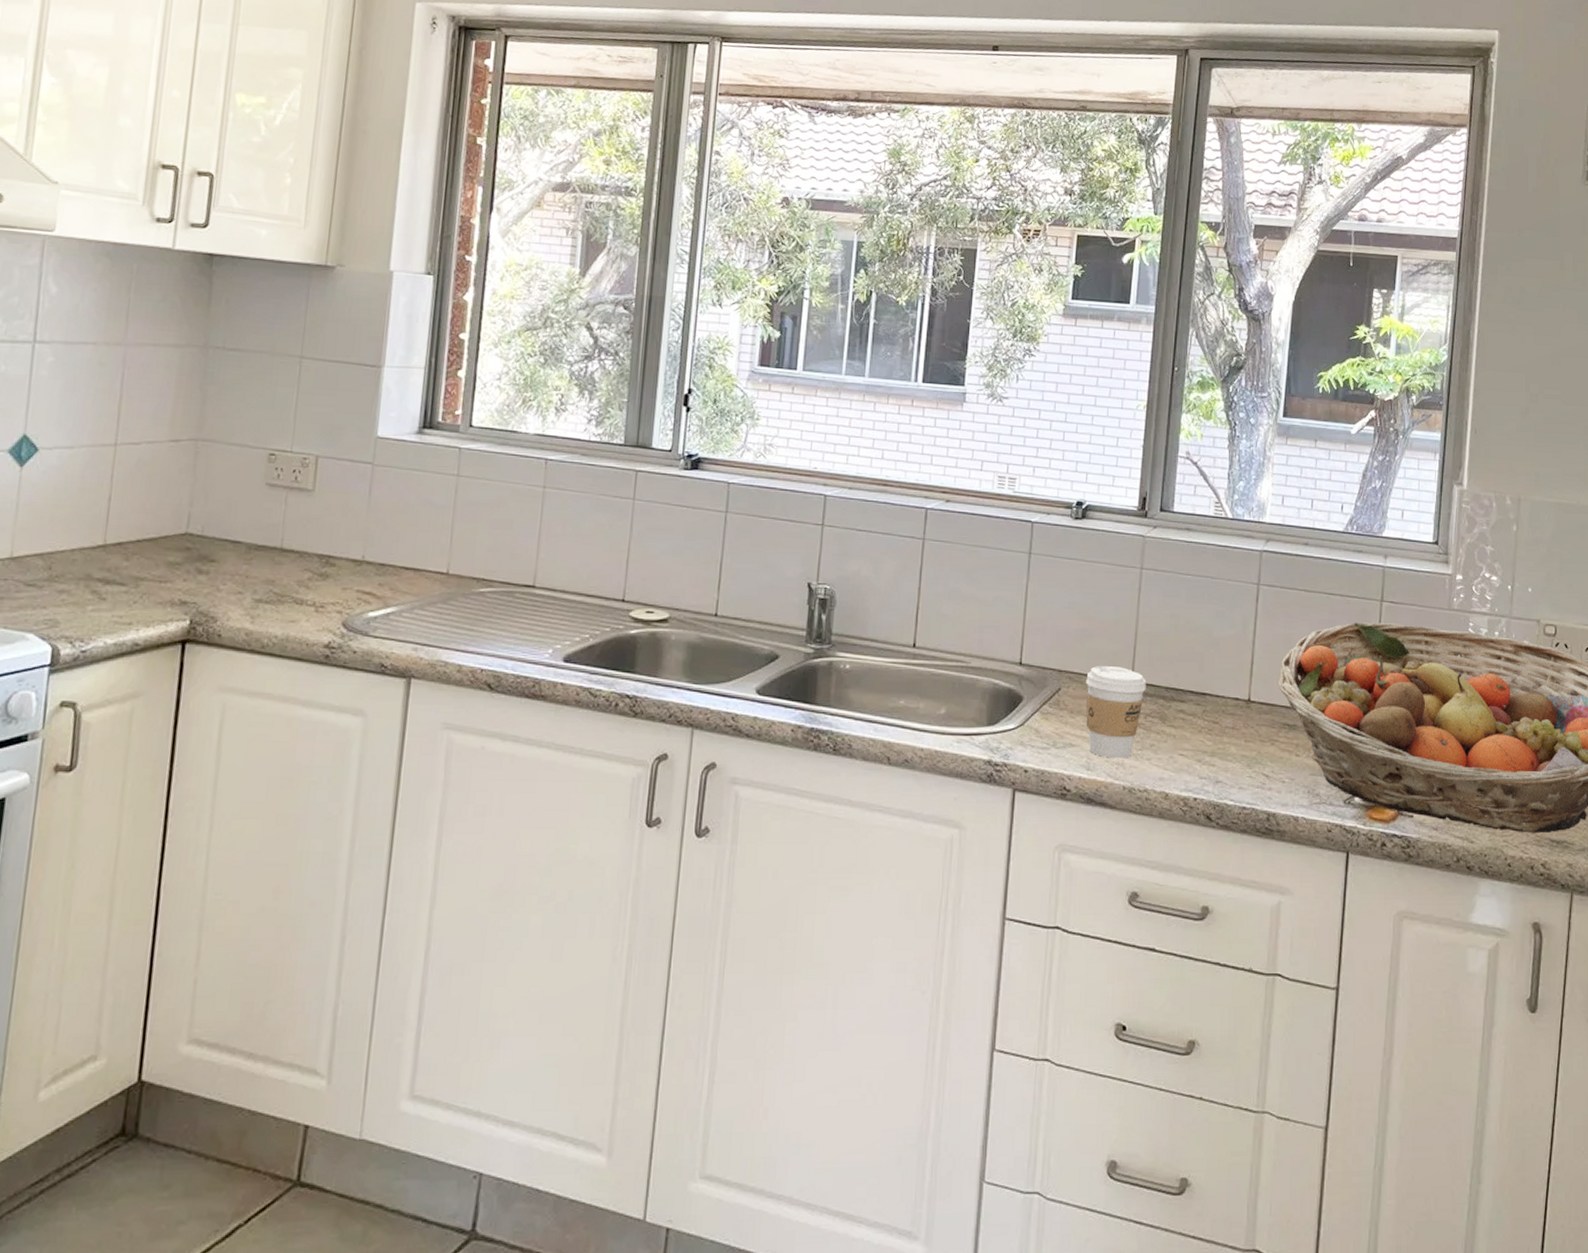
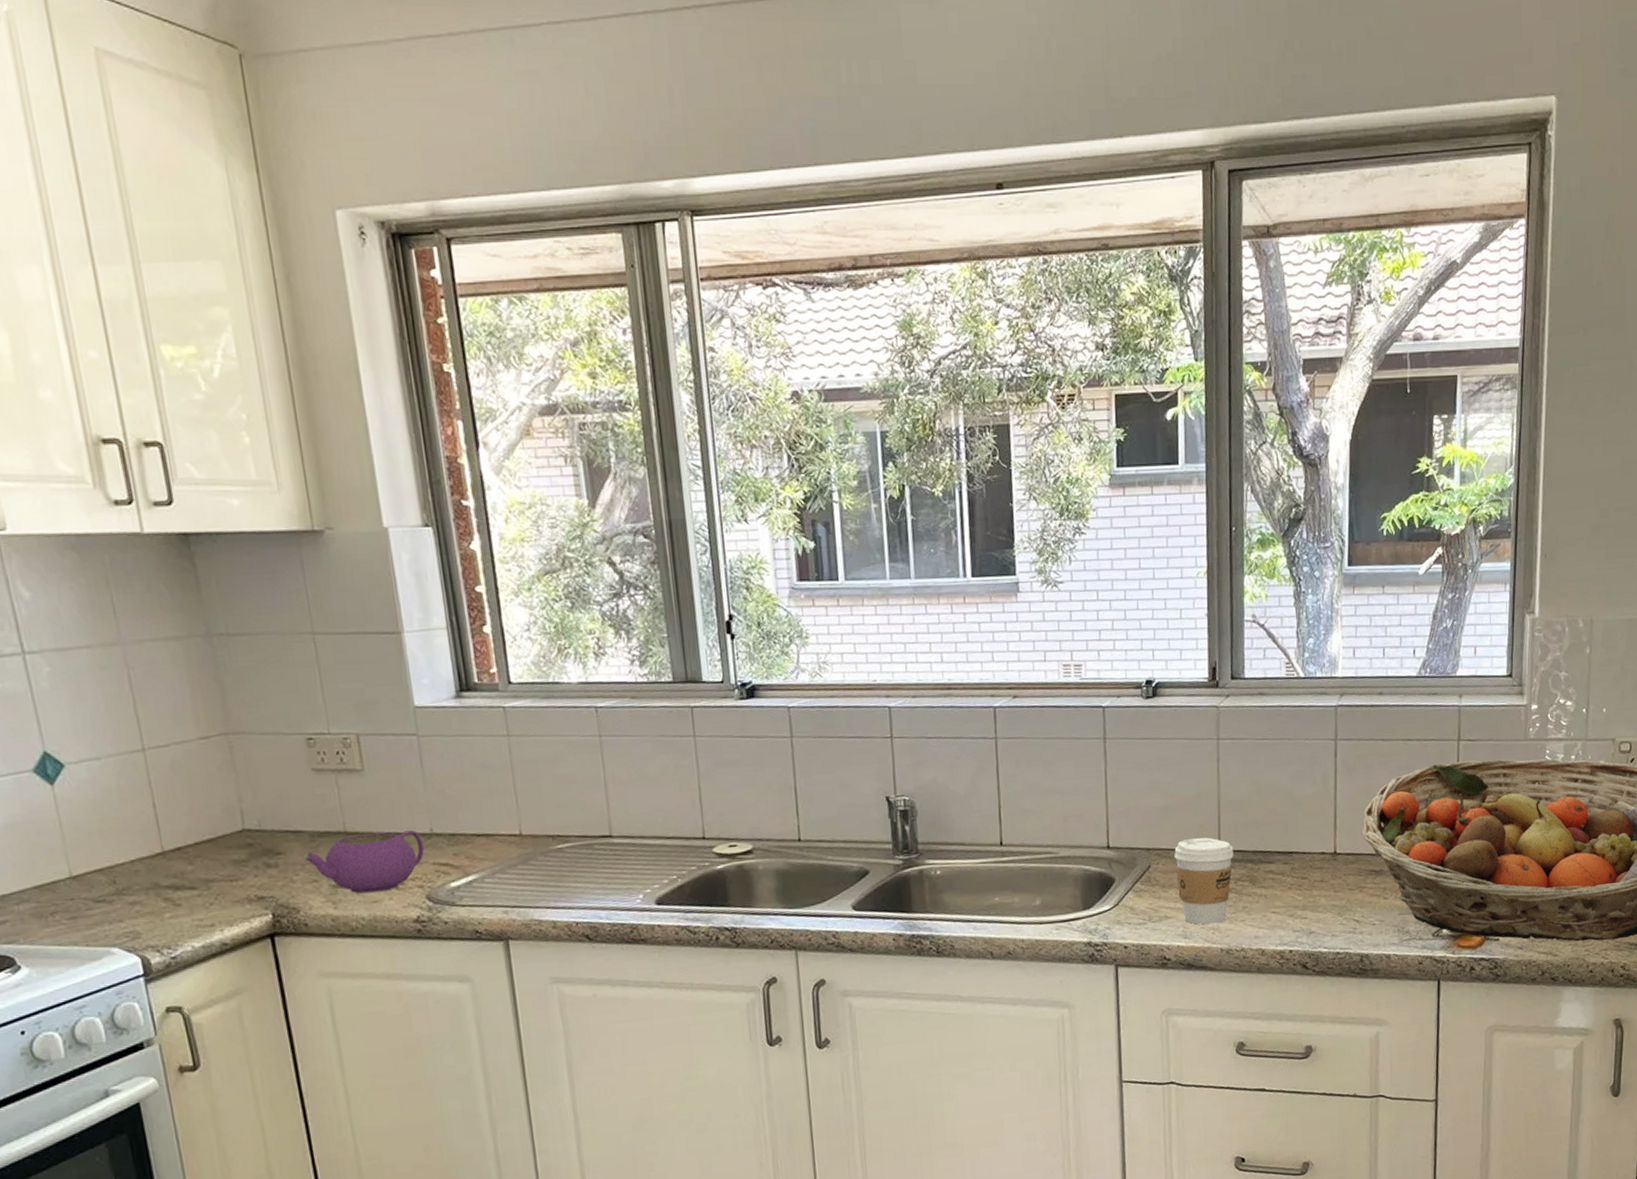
teapot: none [235,553,353,612] -> present [303,830,424,894]

